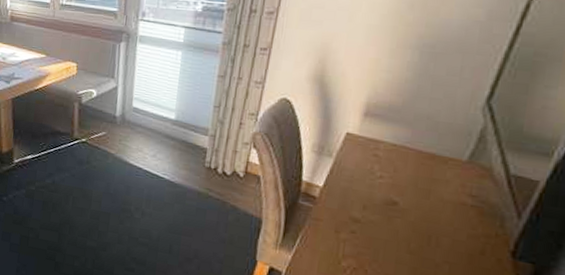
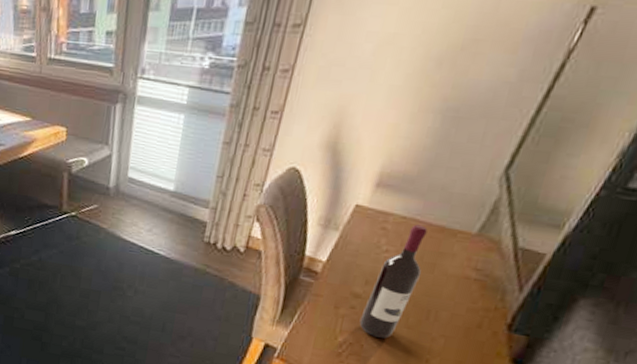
wine bottle: none [361,151,419,264] -> present [359,224,428,339]

